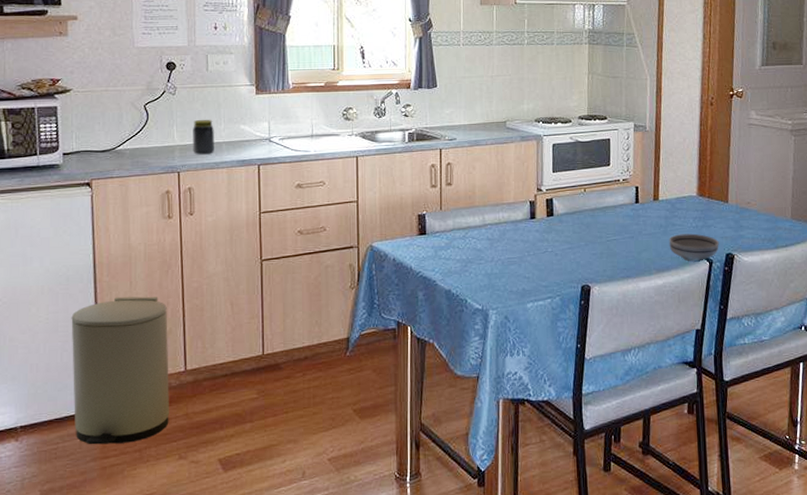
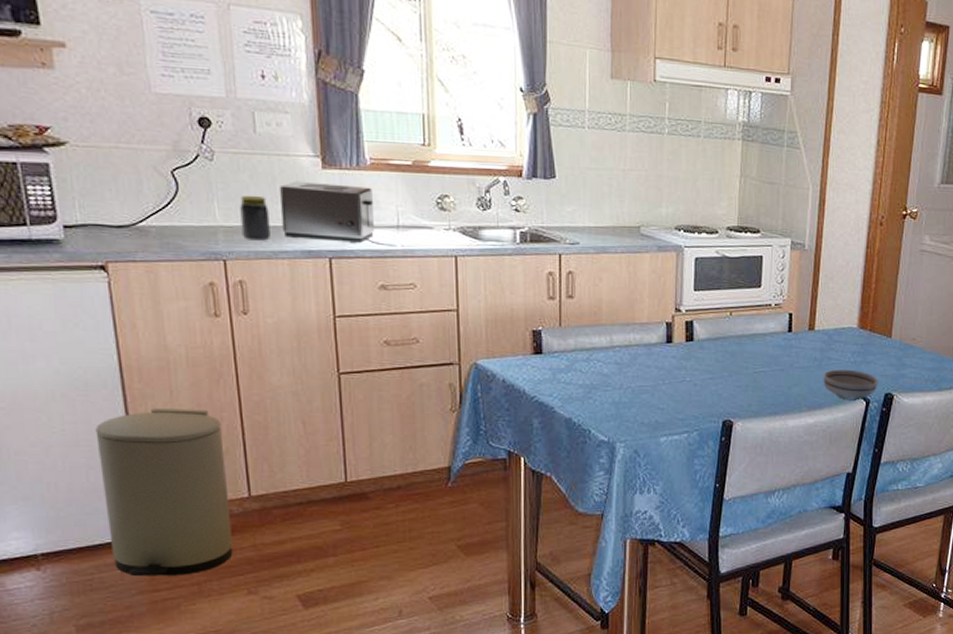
toaster: none [222,105,294,152] -> present [279,181,374,244]

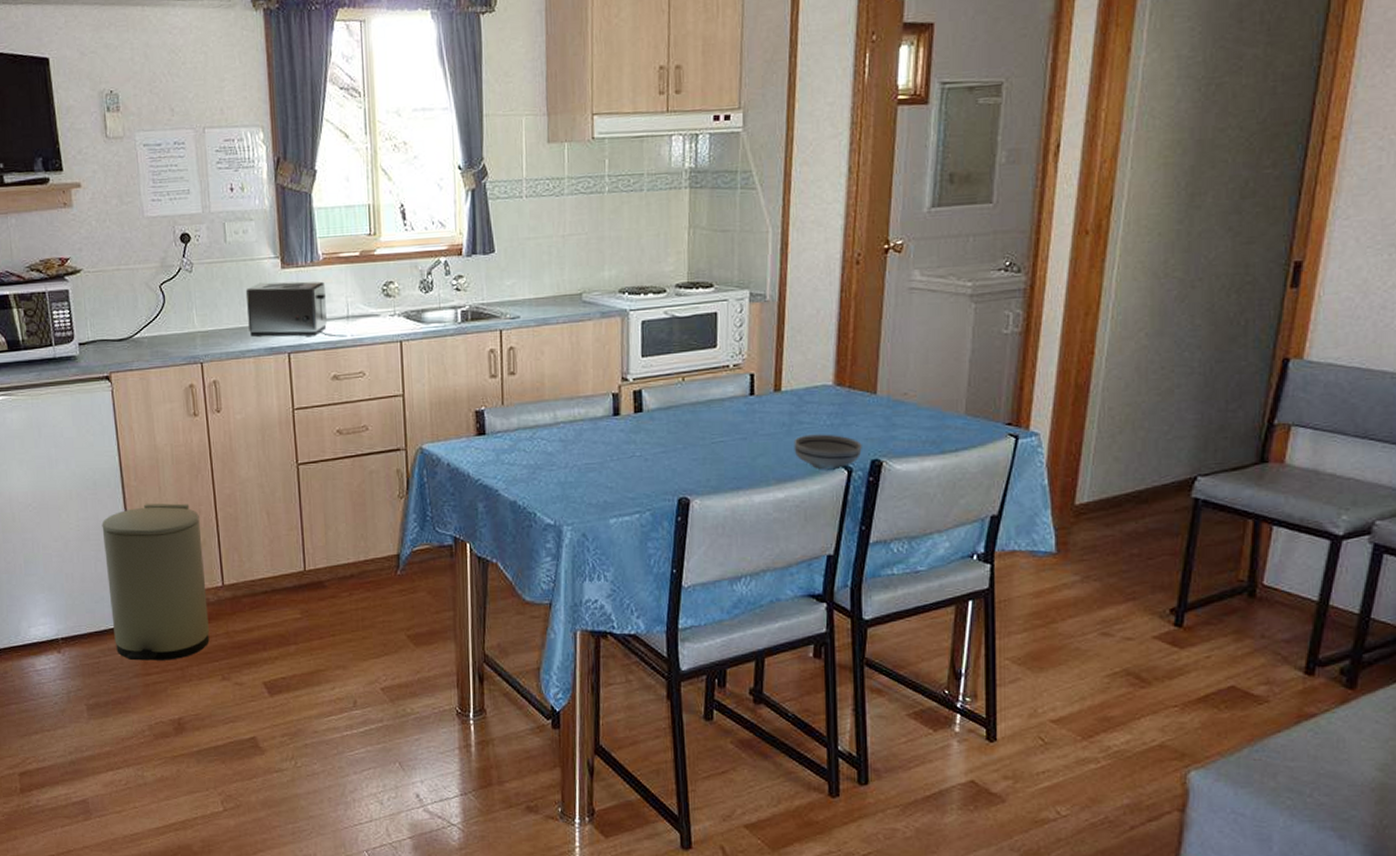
jar: present [240,195,271,241] -> none [214,300,239,343]

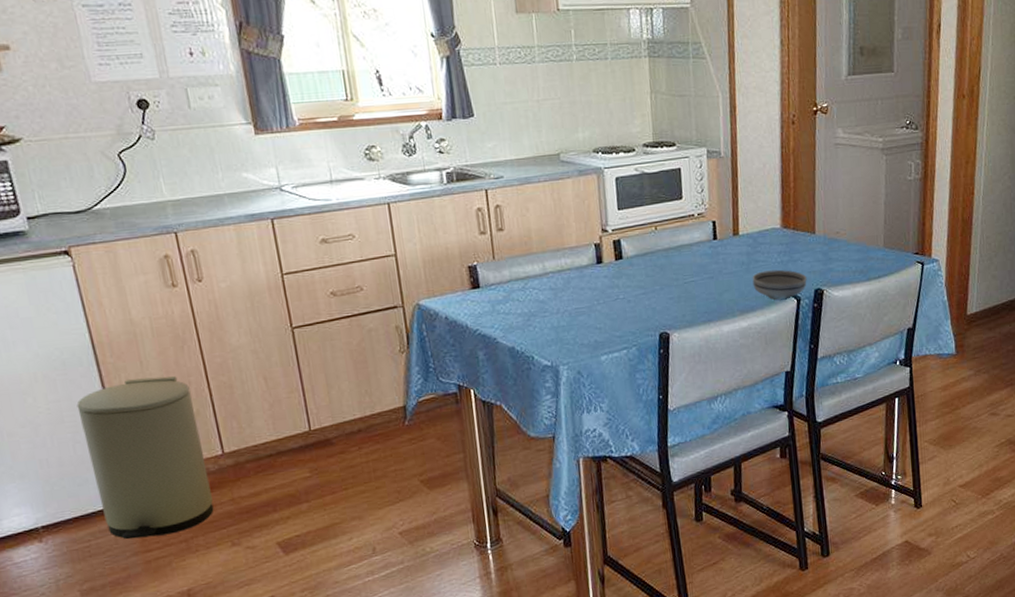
toaster: present [245,281,327,338] -> none [217,147,310,205]

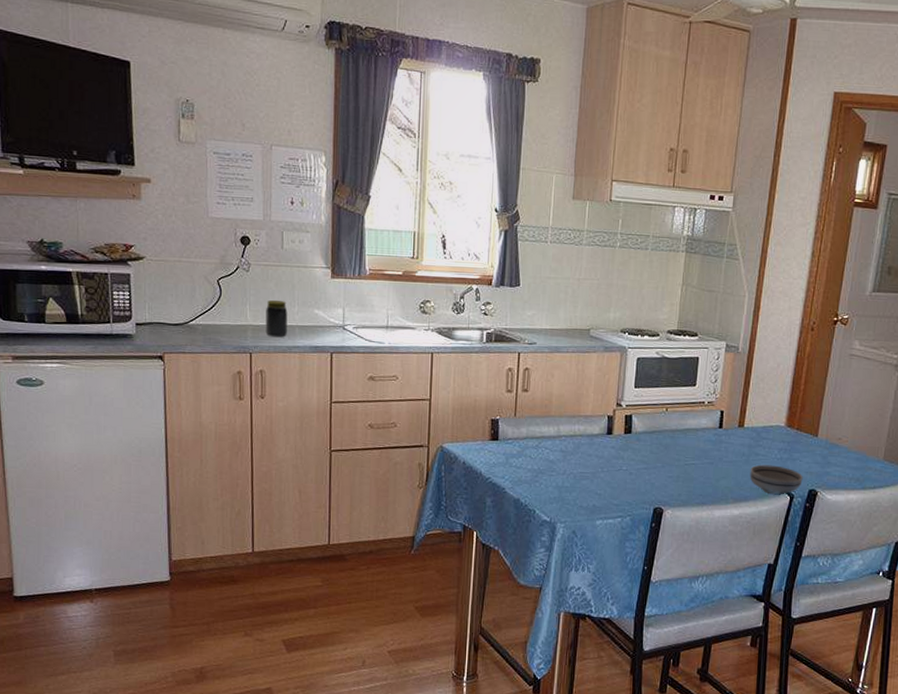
pedal bin: present [76,376,214,539] -> none [143,473,237,615]
jar: none [184,167,215,211] -> present [265,299,288,338]

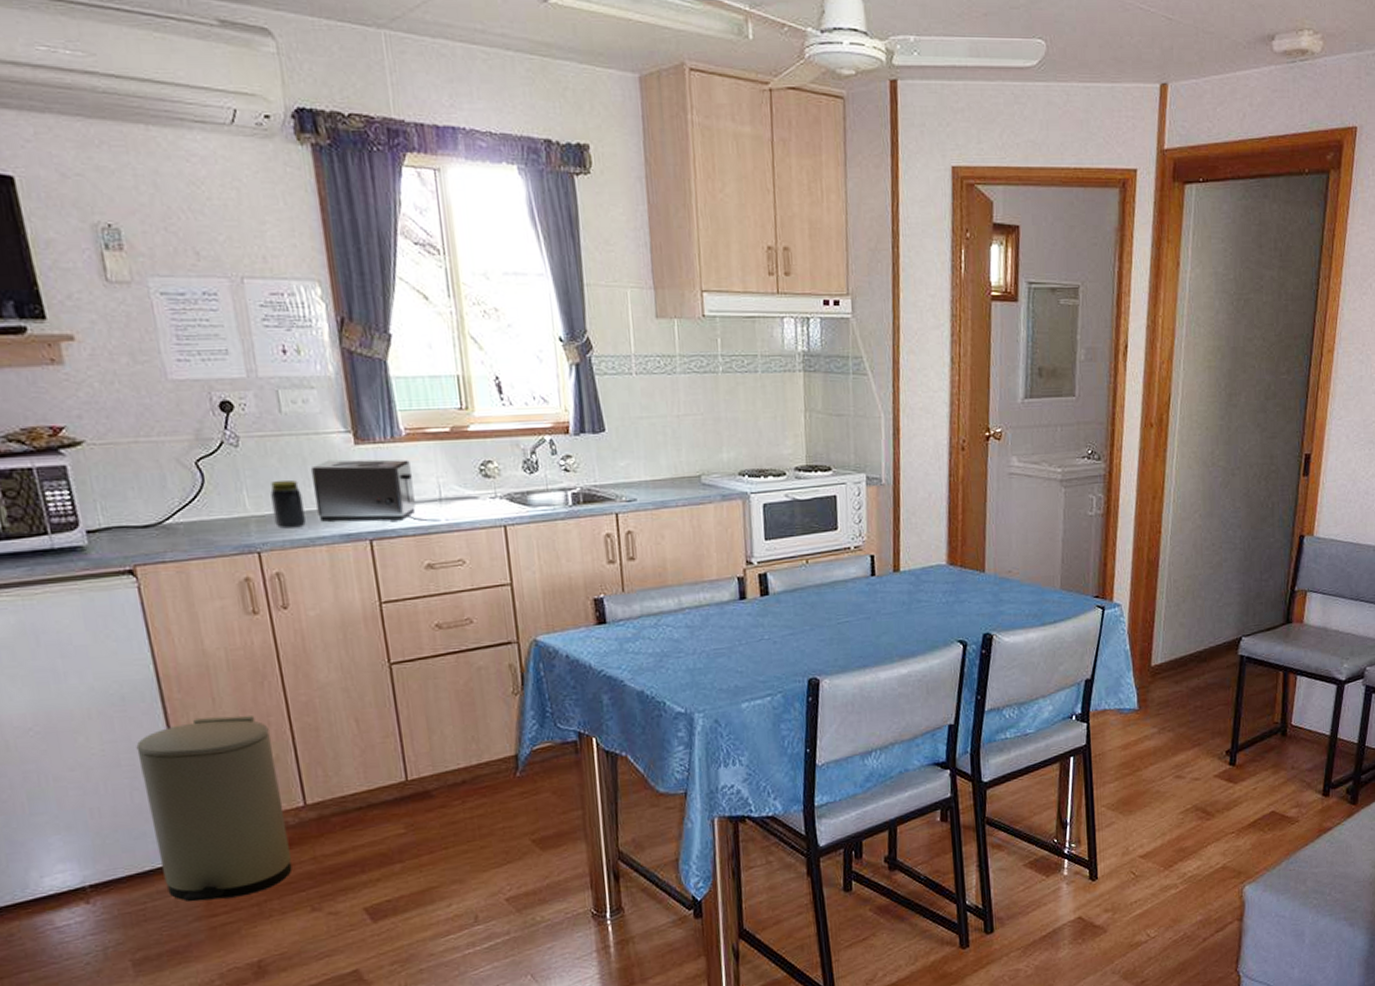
pedal bin: none [143,473,237,615] -> present [136,715,292,902]
toaster: none [296,288,370,341] -> present [310,459,416,523]
bowl: present [749,464,803,495] -> none [913,611,975,645]

